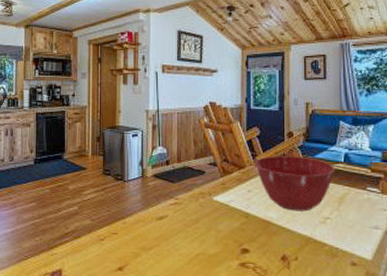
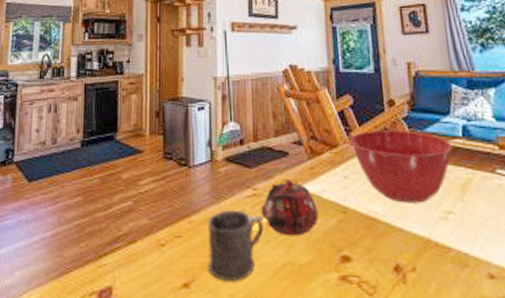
mug: none [138,214,182,267] -> present [207,209,263,282]
teapot: none [181,191,226,234] -> present [261,178,319,236]

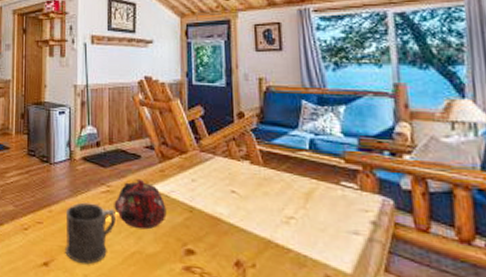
mixing bowl: present [350,130,452,204] -> none [199,139,298,208]

